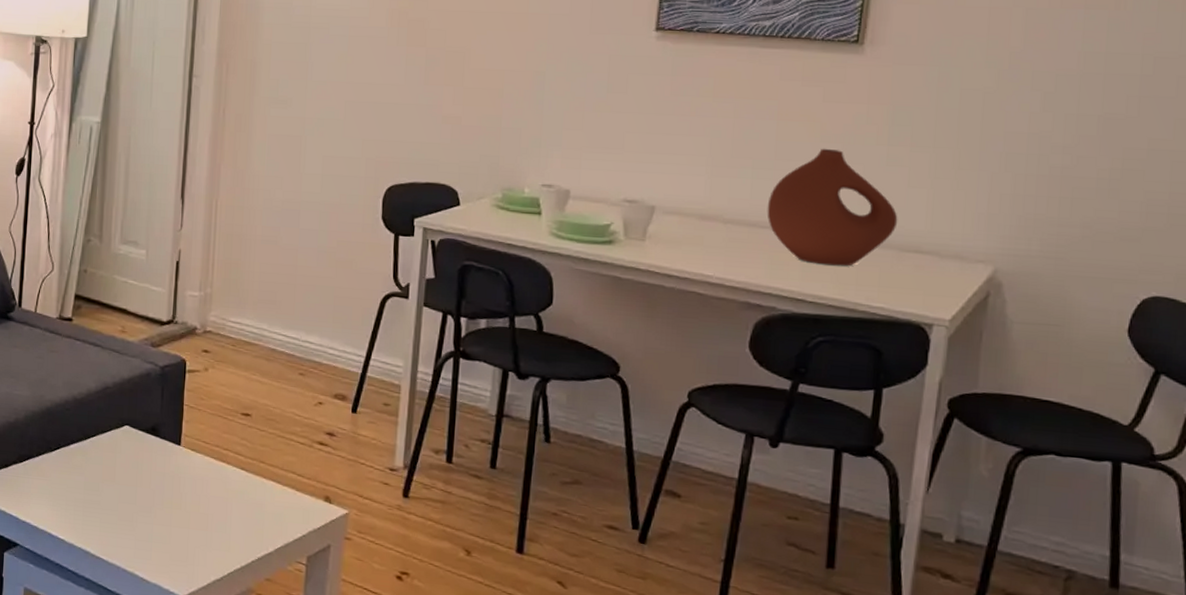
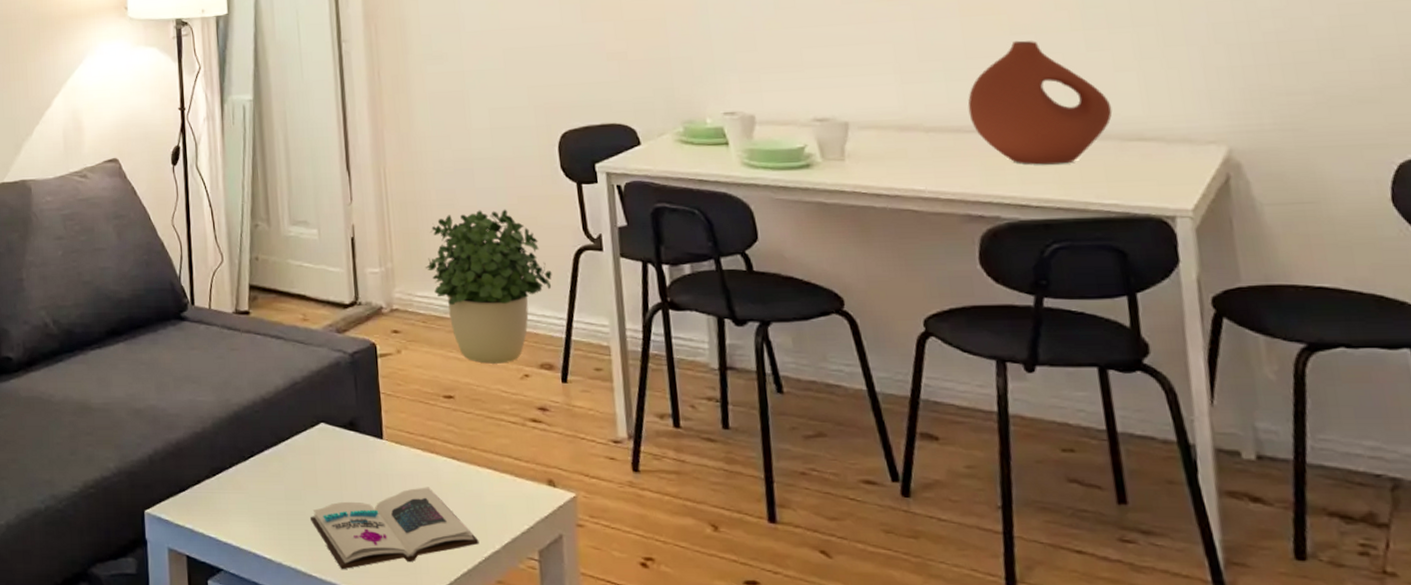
book: none [104,491,255,556] -> present [309,487,479,570]
potted plant: none [241,249,358,390] -> present [425,209,552,364]

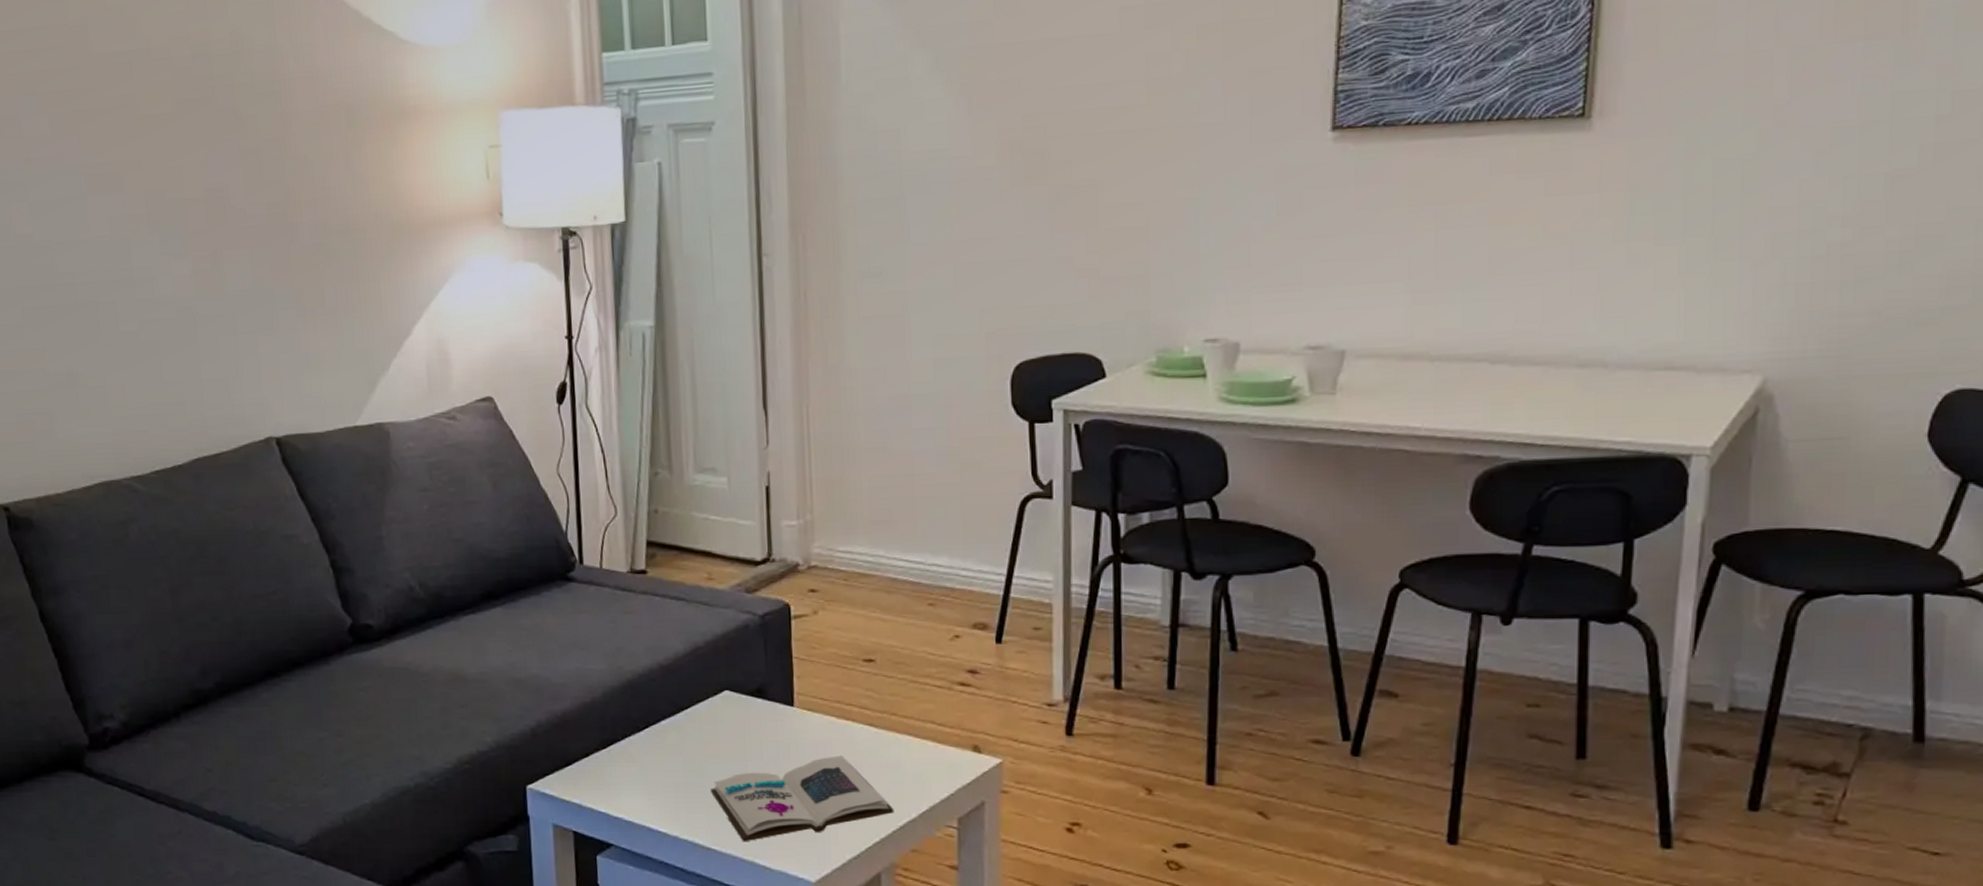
potted plant: present [425,209,552,364] -> none [849,452,993,624]
vase: present [967,40,1113,165] -> none [1482,253,1643,398]

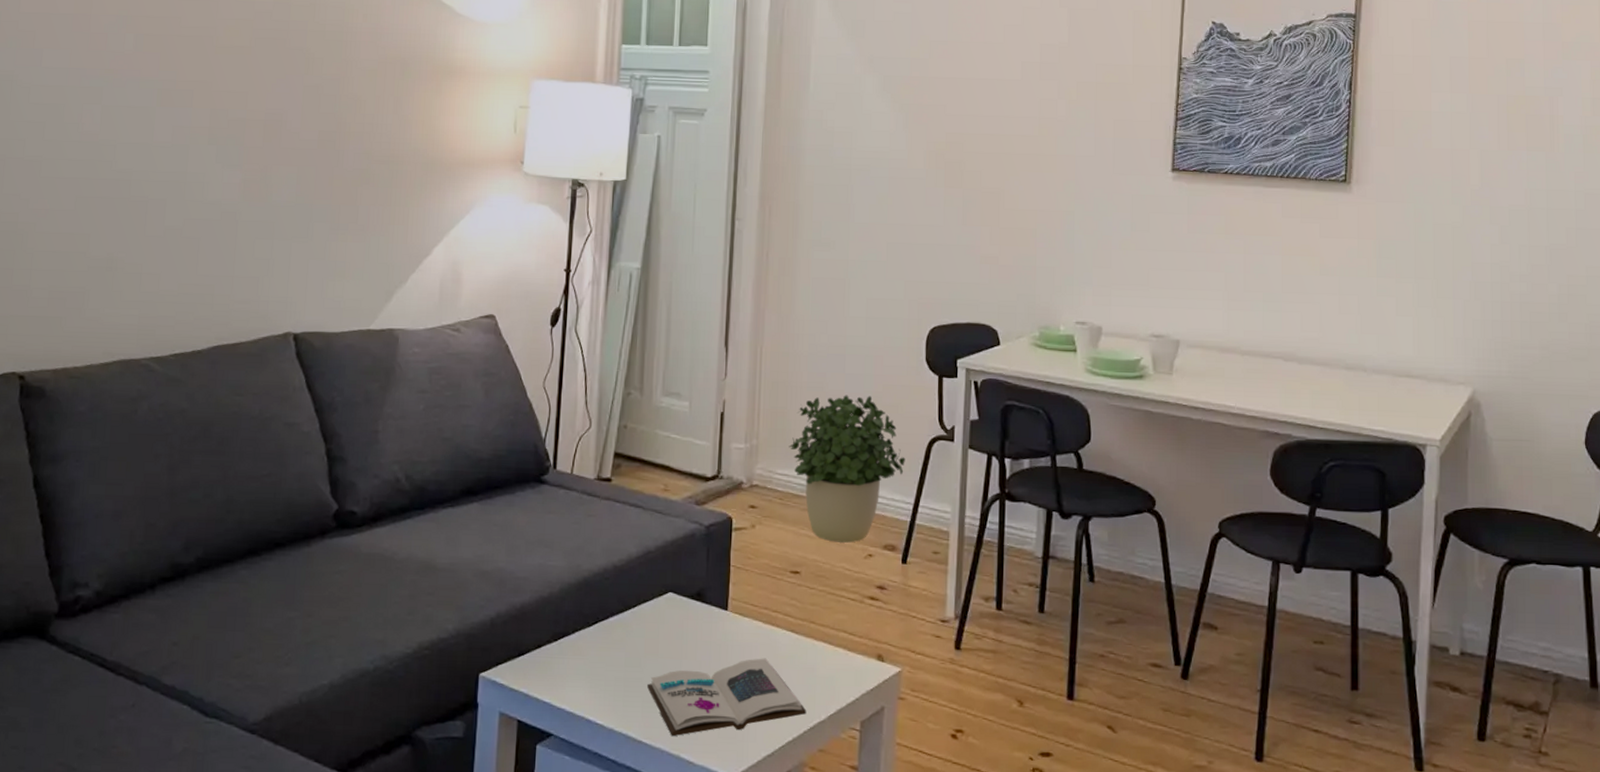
potted plant: none [849,452,993,624] -> present [788,395,905,543]

